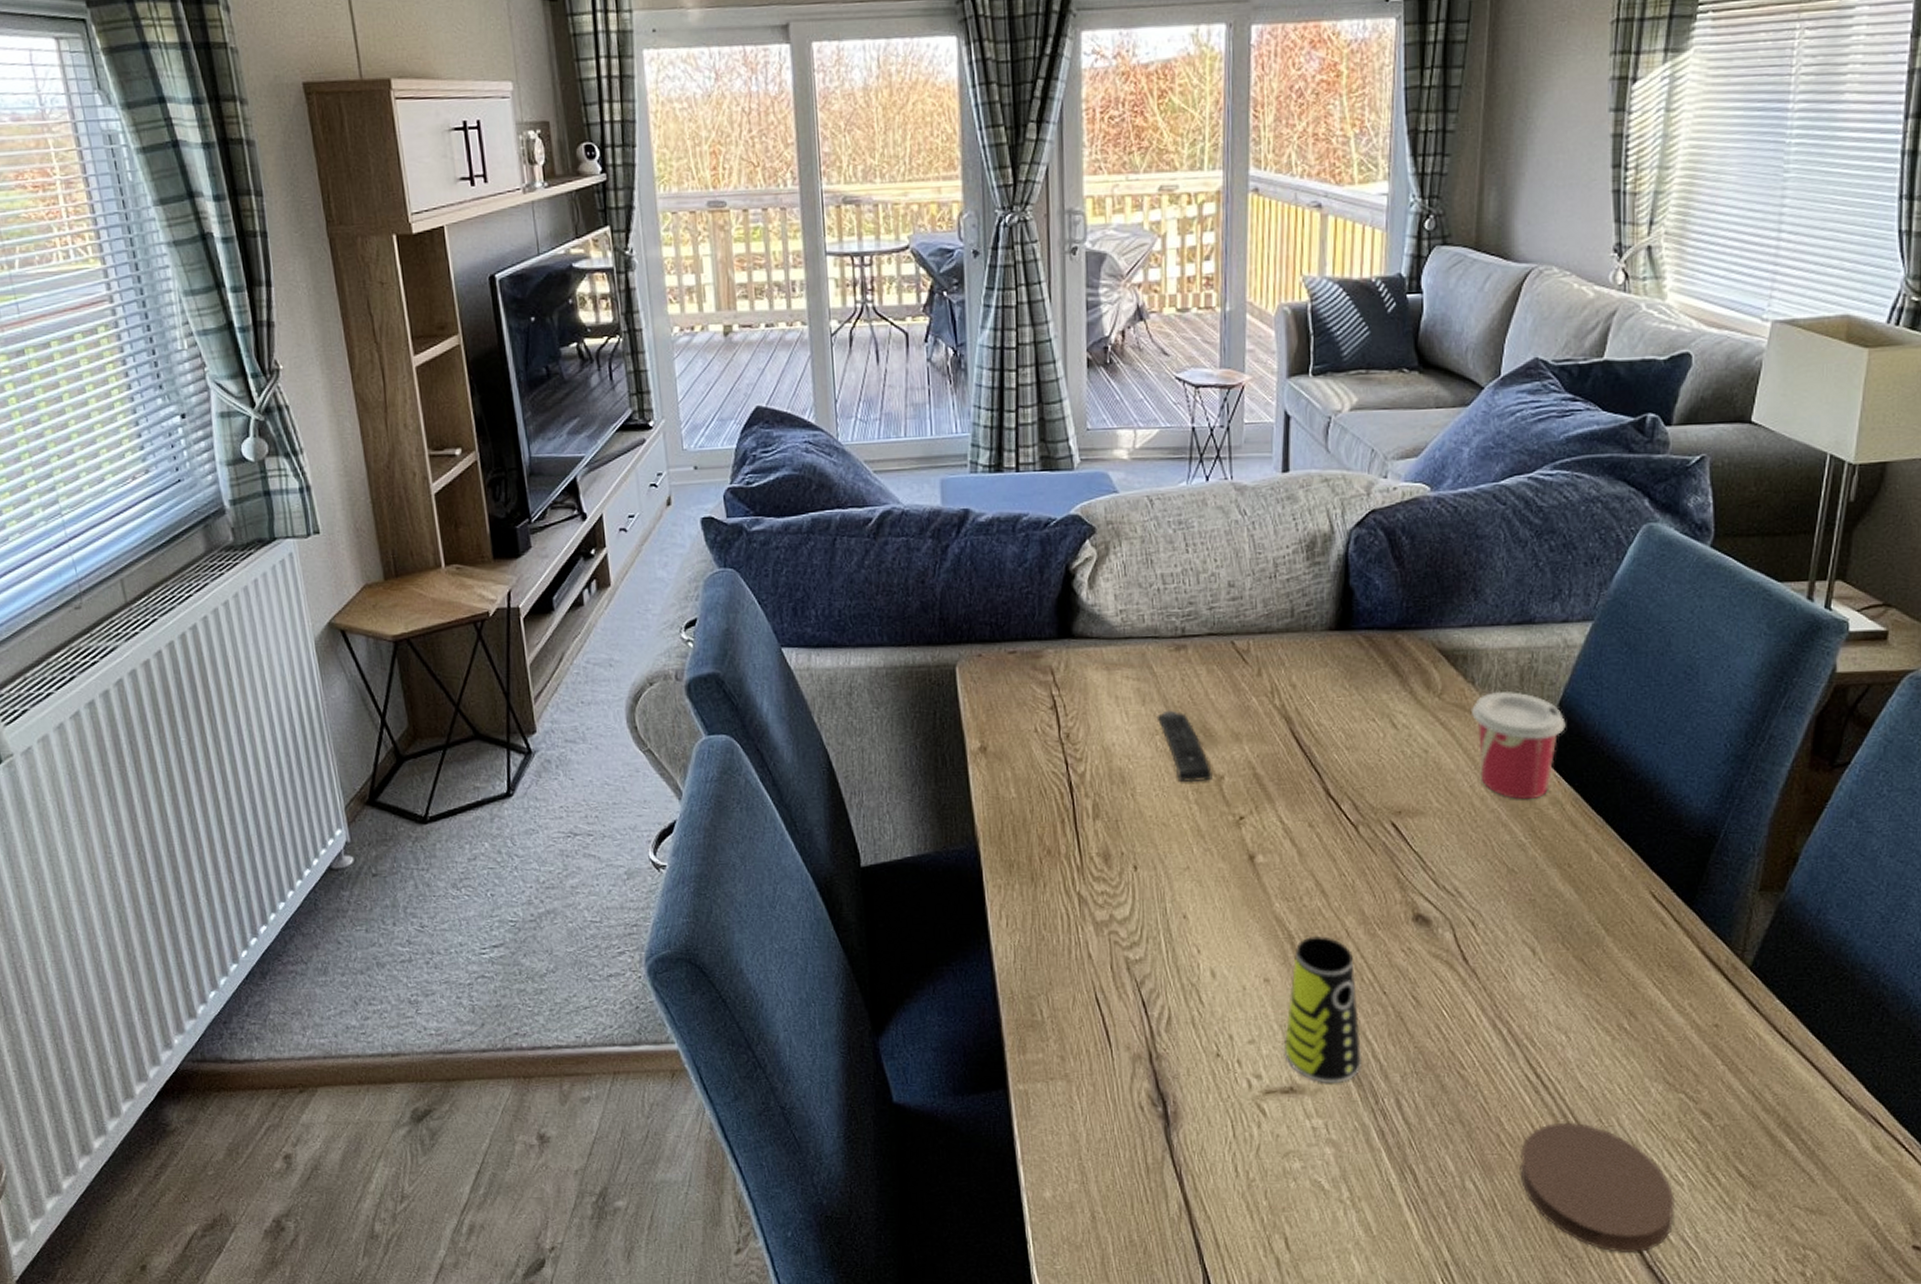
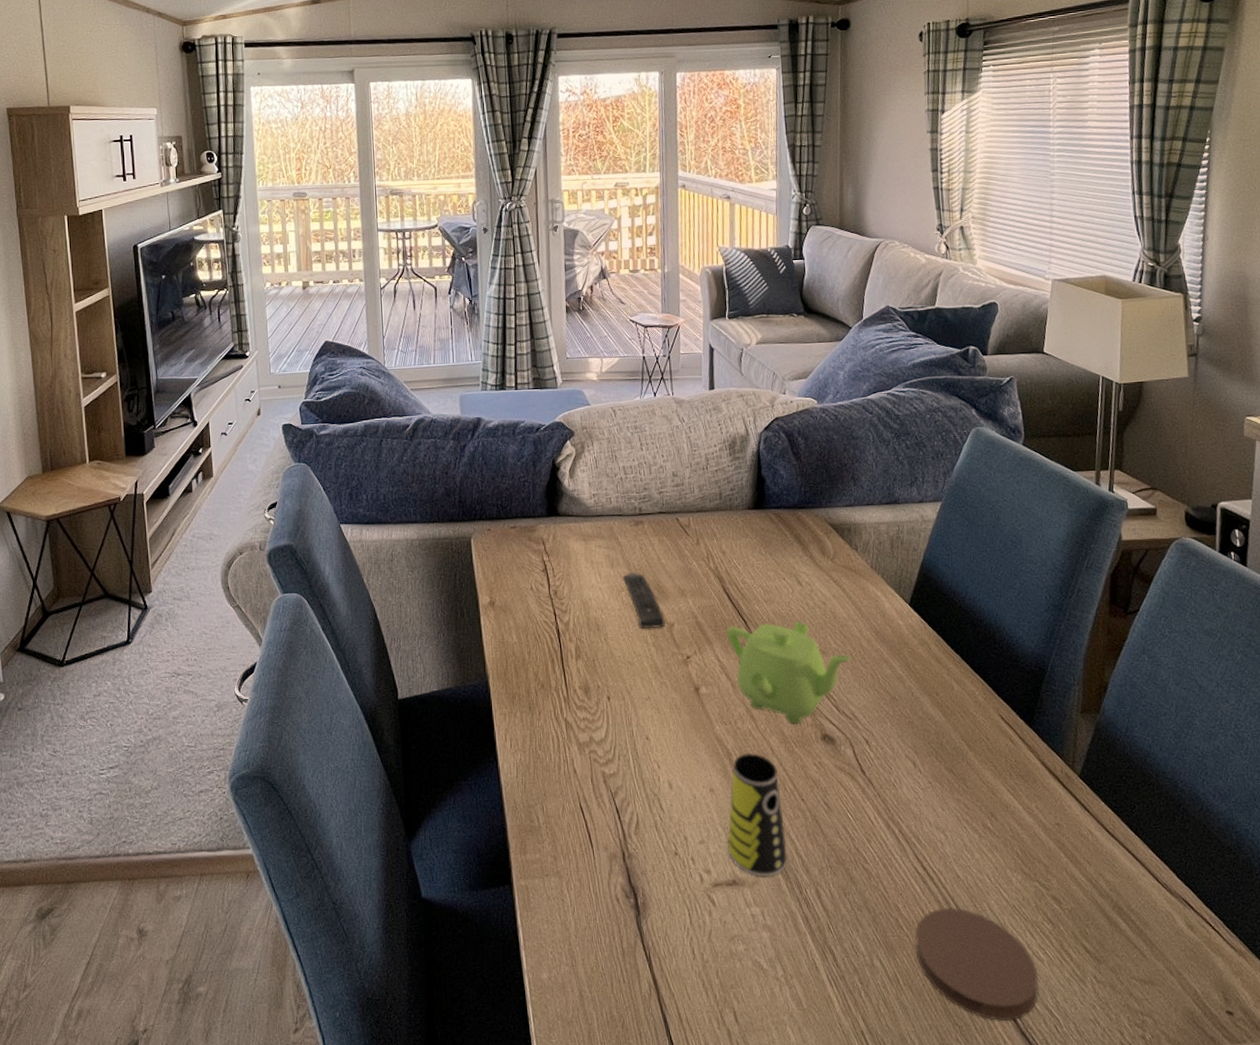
teapot: none [1293,773,1457,902] -> present [726,621,851,725]
cup: present [1470,690,1566,800] -> none [855,555,927,641]

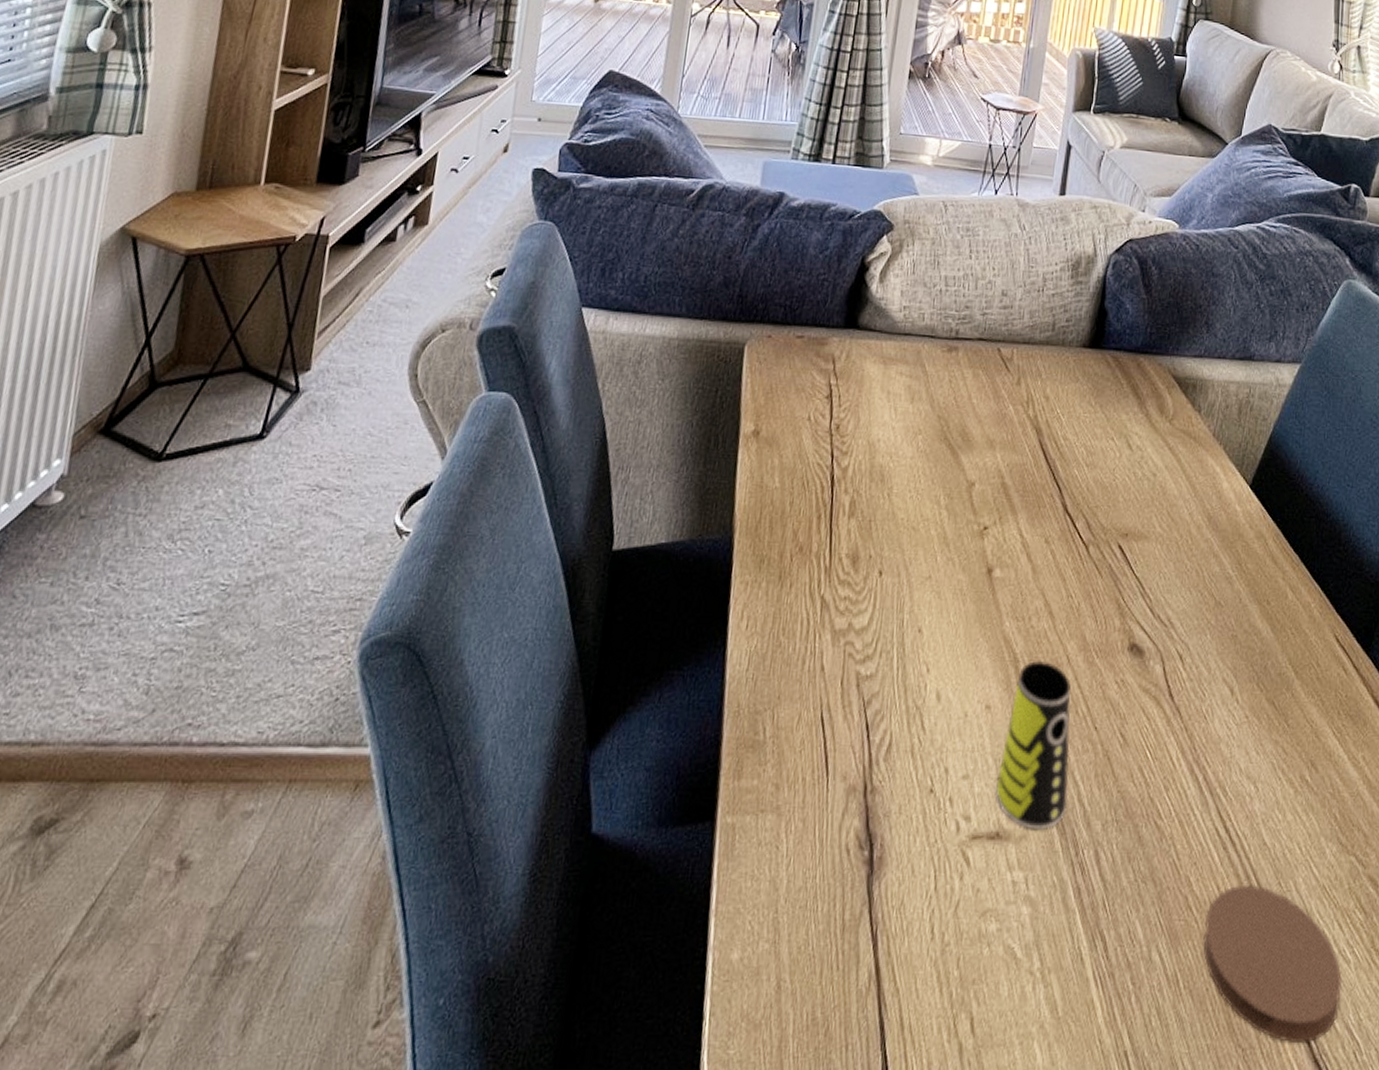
remote control: present [622,572,666,629] -> none [921,410,966,487]
teapot: present [726,621,851,725] -> none [1035,492,1176,628]

